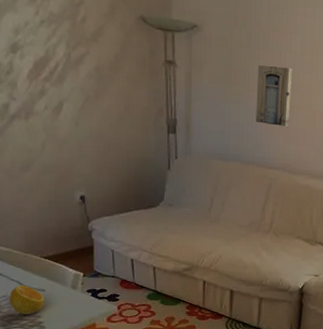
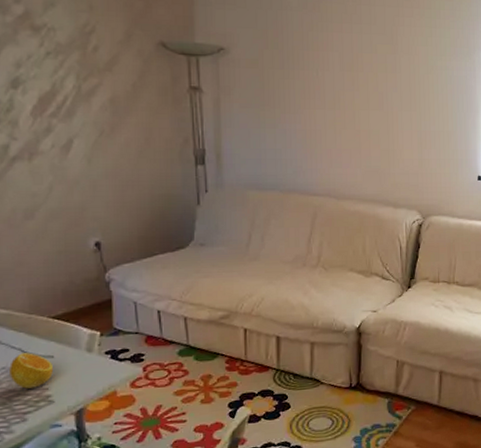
wall art: present [255,65,292,127] -> none [293,86,332,149]

